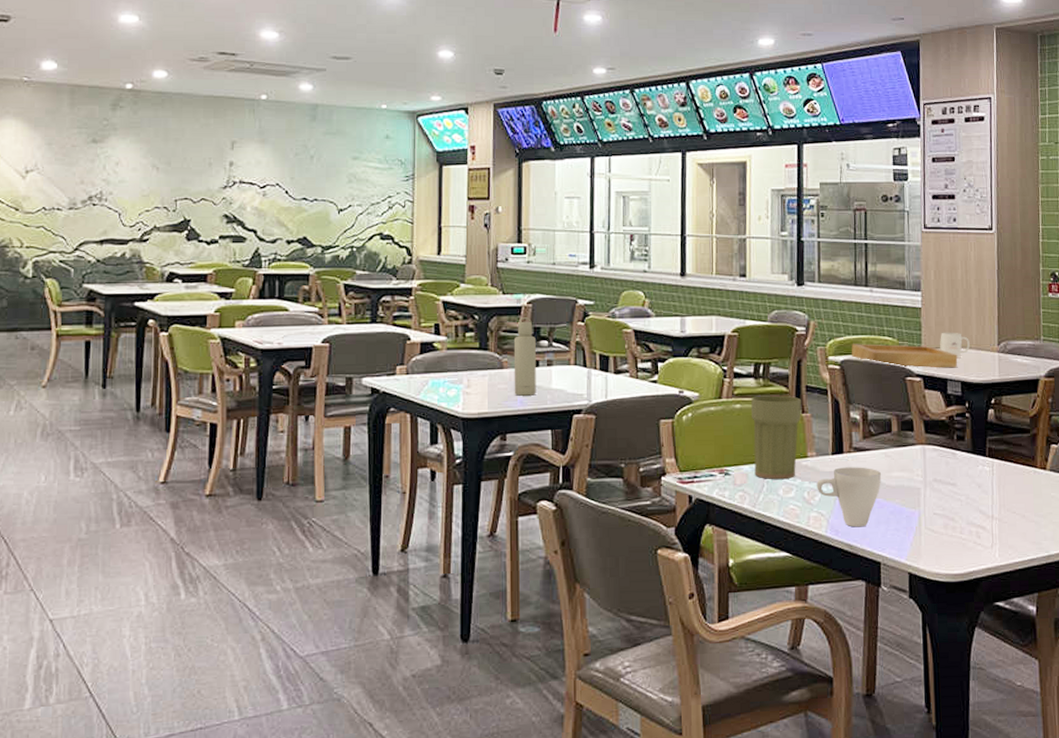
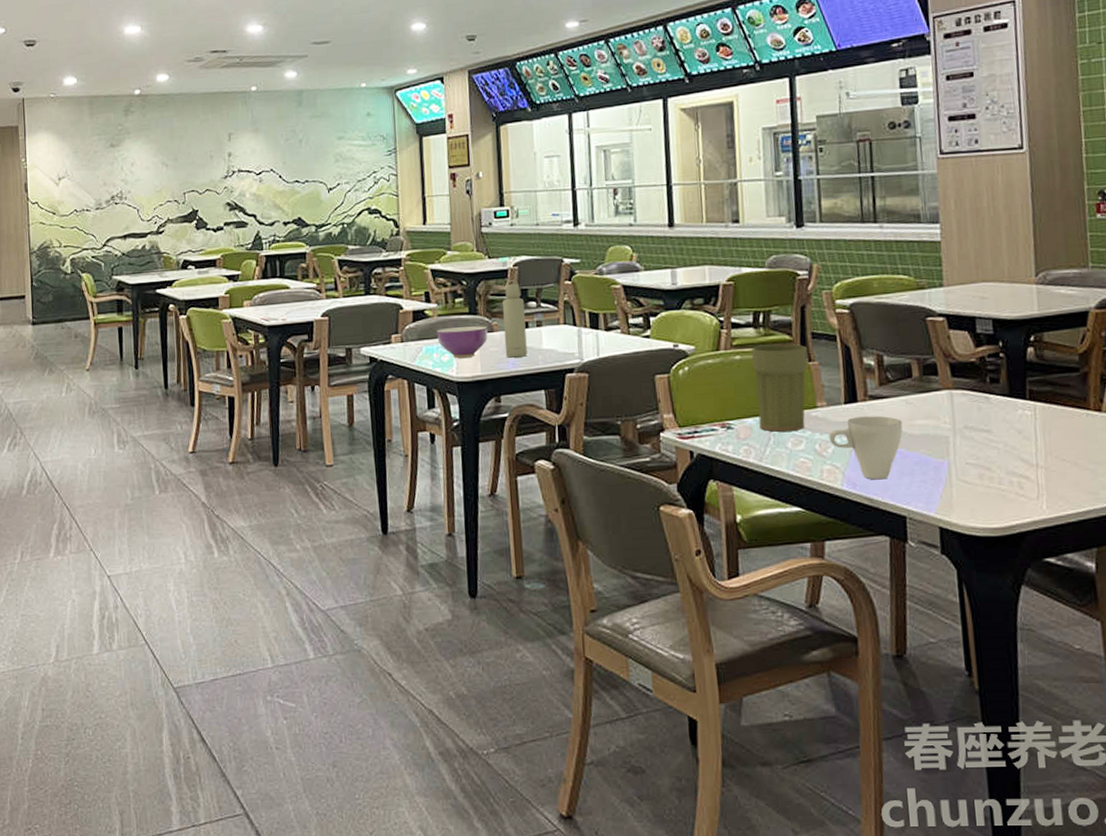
bowl: none [445,361,497,393] -> present [437,326,488,358]
tray: present [851,344,958,368] -> none [861,282,987,306]
mug: present [939,332,970,359] -> none [964,265,1001,294]

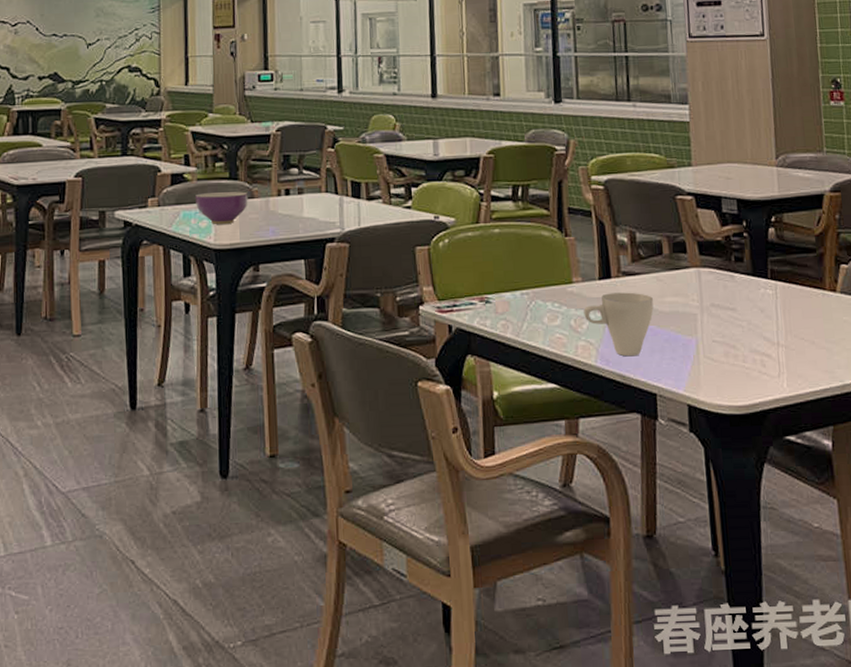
bottle: present [502,280,528,358] -> none [263,145,288,226]
cup: present [752,344,808,432] -> none [510,218,565,307]

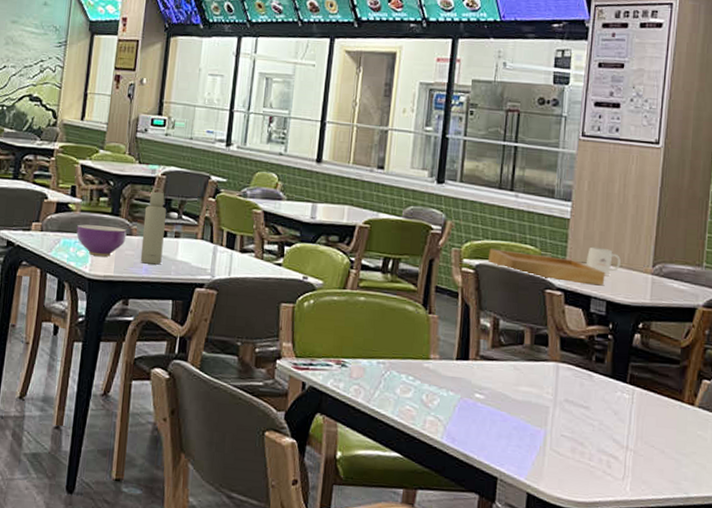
bottle: none [263,145,288,226] -> present [140,188,166,265]
cup: present [584,292,654,357] -> none [436,374,507,439]
tray: none [615,161,732,185] -> present [487,249,606,286]
mug: none [711,146,745,175] -> present [585,246,621,276]

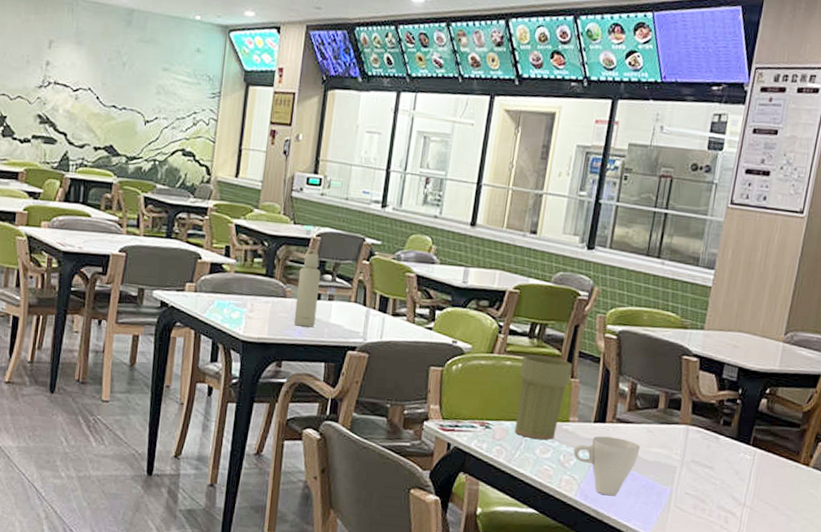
bowl: present [76,224,127,257] -> none [230,285,281,319]
cup: none [372,291,430,379] -> present [514,355,573,440]
cup: none [436,374,507,439] -> present [573,436,640,496]
tray: present [487,249,606,286] -> none [630,315,740,353]
mug: present [585,246,621,276] -> none [722,314,756,344]

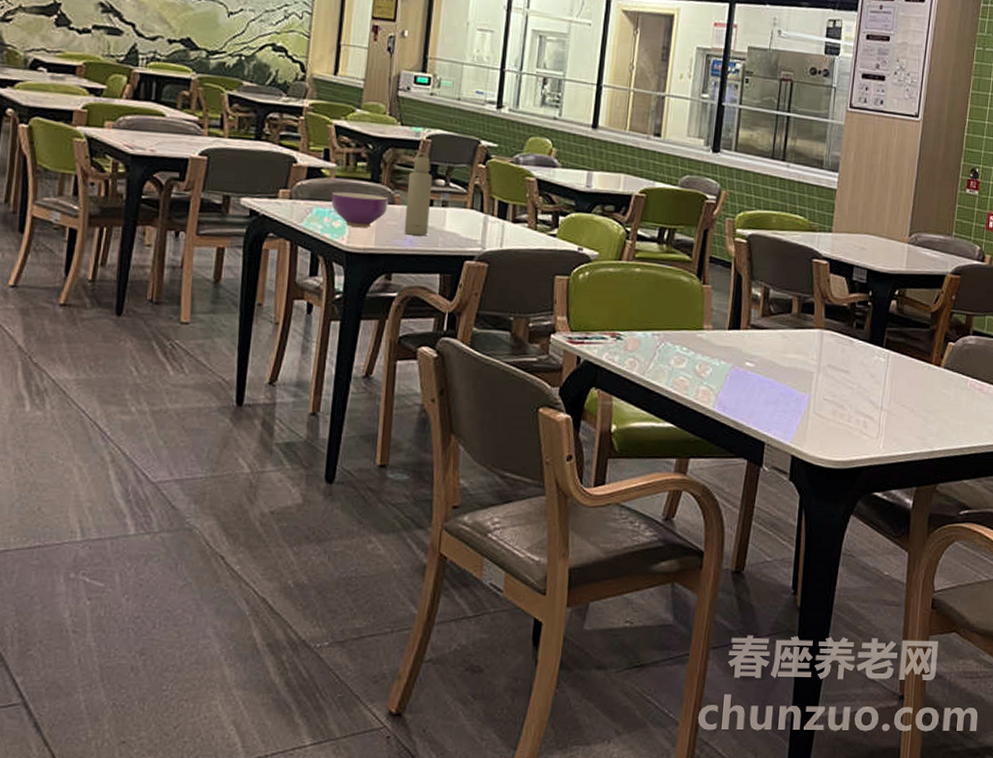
bowl: none [230,285,281,319] -> present [331,191,389,227]
cup: present [514,355,573,440] -> none [647,261,704,349]
cup: present [573,436,640,496] -> none [709,343,776,406]

